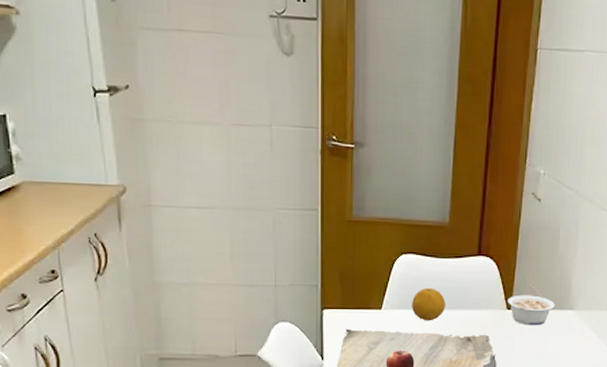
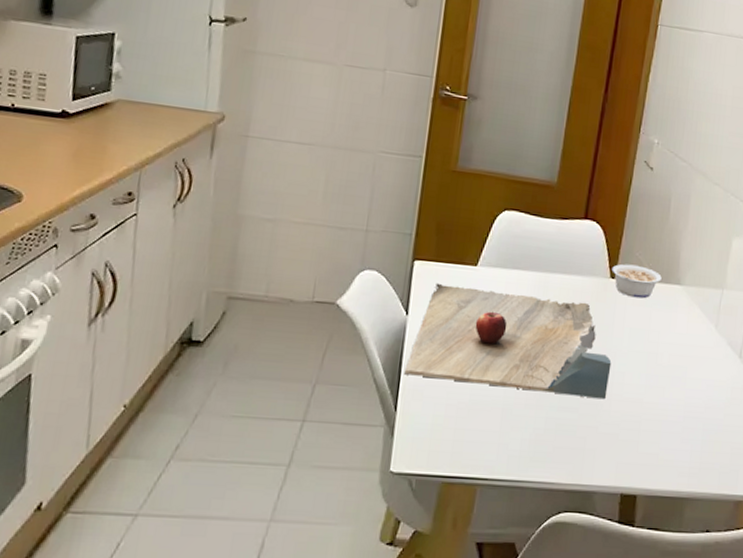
fruit: present [412,287,445,321] -> none [510,247,546,284]

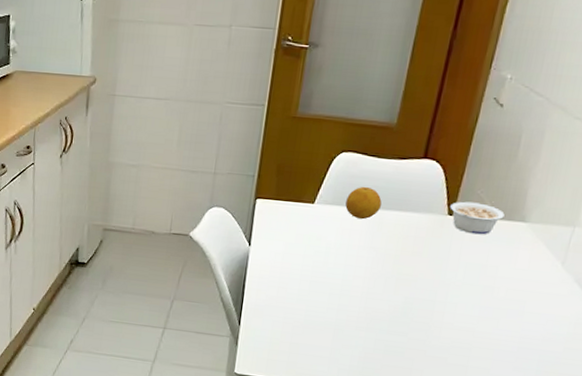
cutting board: present [404,282,612,400] -> none [247,218,444,327]
fruit: none [510,247,546,284] -> present [345,186,382,220]

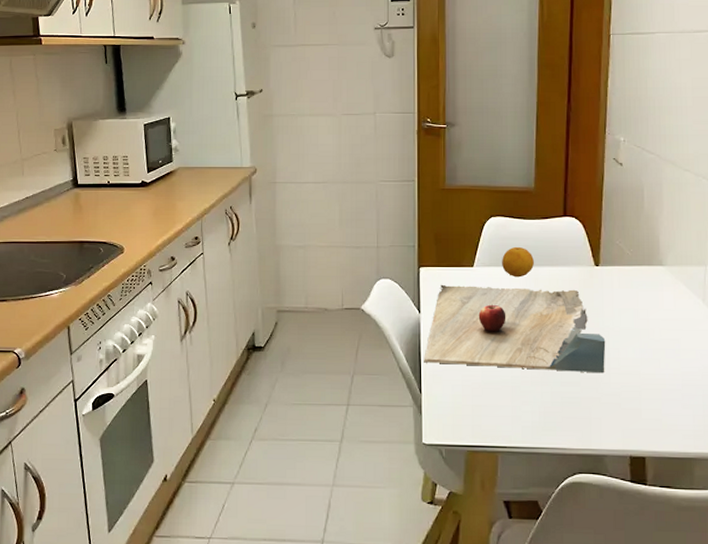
cutting board: none [247,218,444,327] -> present [424,284,606,374]
legume: present [450,201,505,235] -> none [595,252,644,281]

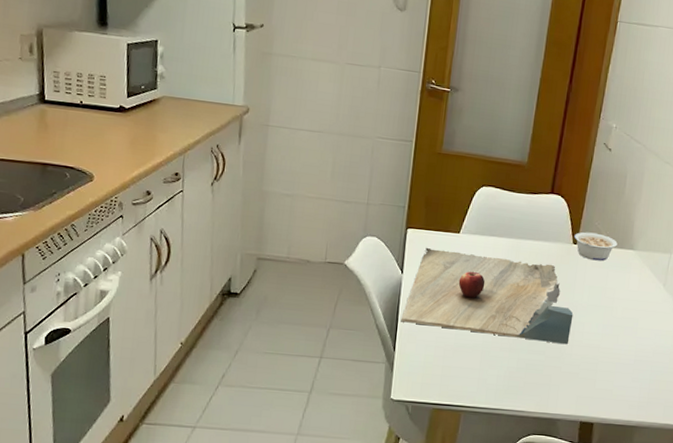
fruit: present [502,246,534,278] -> none [487,217,518,248]
legume: none [595,252,644,281] -> present [574,232,618,261]

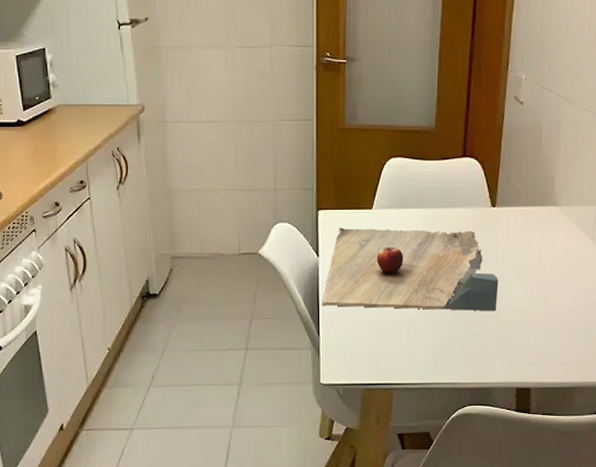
legume: present [574,232,618,261] -> none [492,193,539,222]

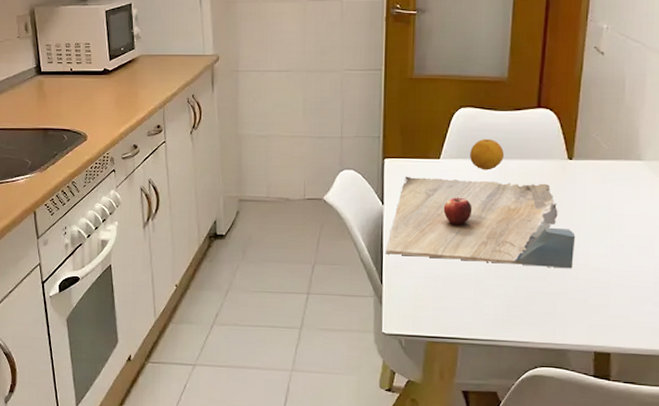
fruit: none [401,188,432,220] -> present [470,138,504,171]

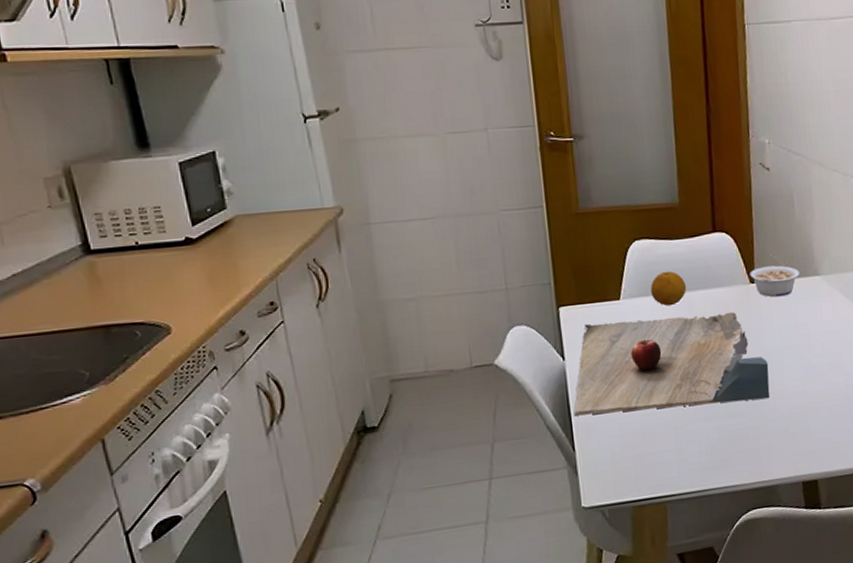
legume: none [569,145,621,176] -> present [750,265,800,298]

